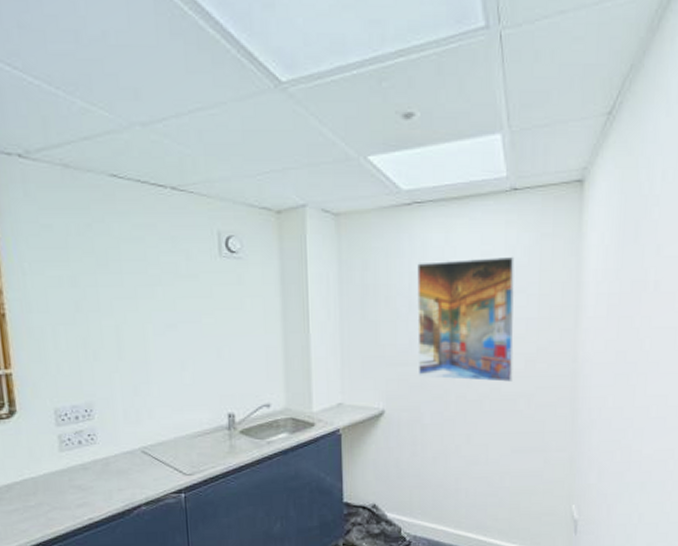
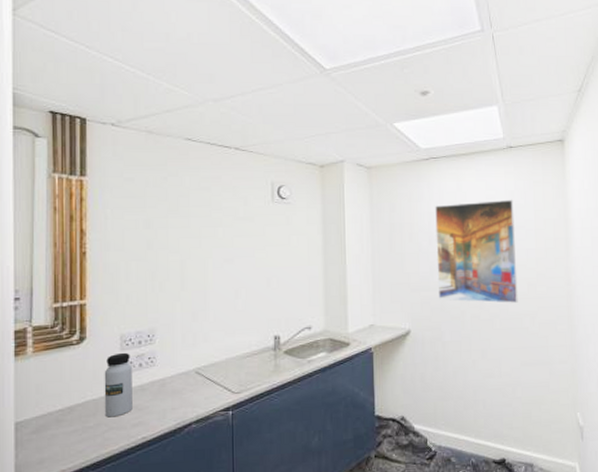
water bottle: none [40,428,75,497] -> present [104,352,133,418]

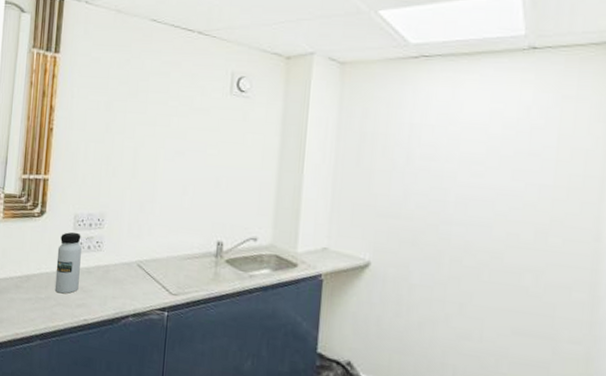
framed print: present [435,199,518,303] -> none [410,115,529,253]

